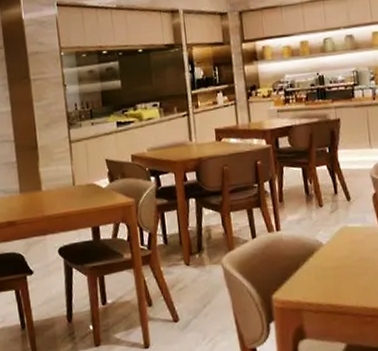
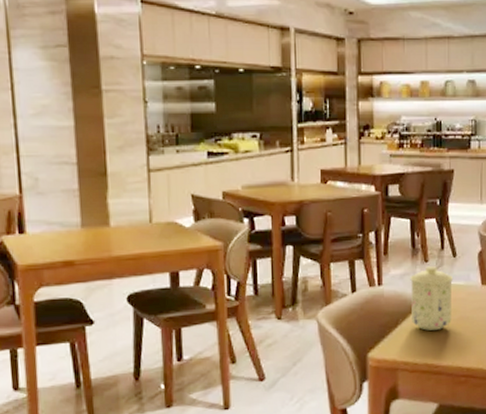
mug: none [306,210,352,272] -> present [410,266,454,331]

